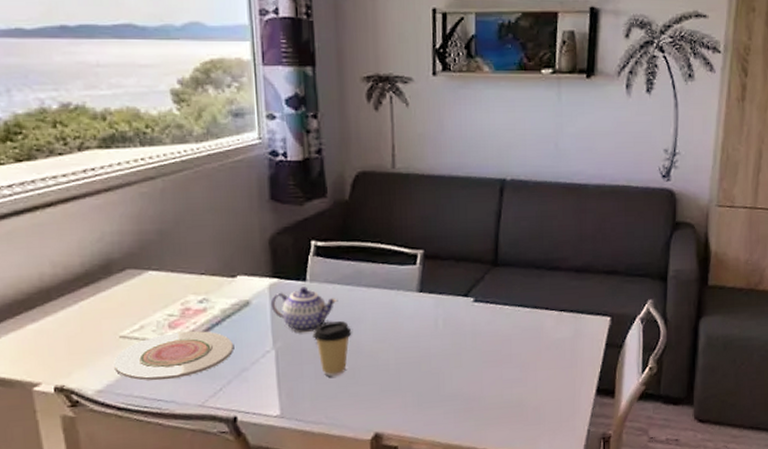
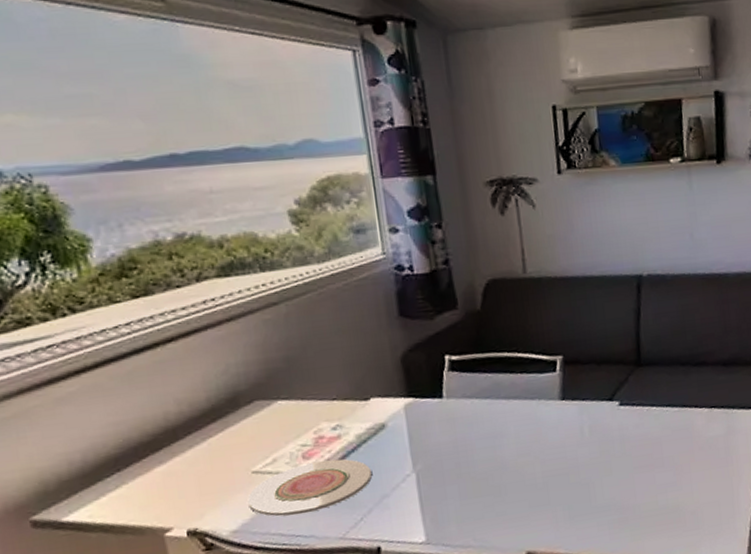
teapot: present [270,286,338,333] -> none [407,404,478,453]
coffee cup: present [312,321,352,377] -> none [453,437,495,497]

